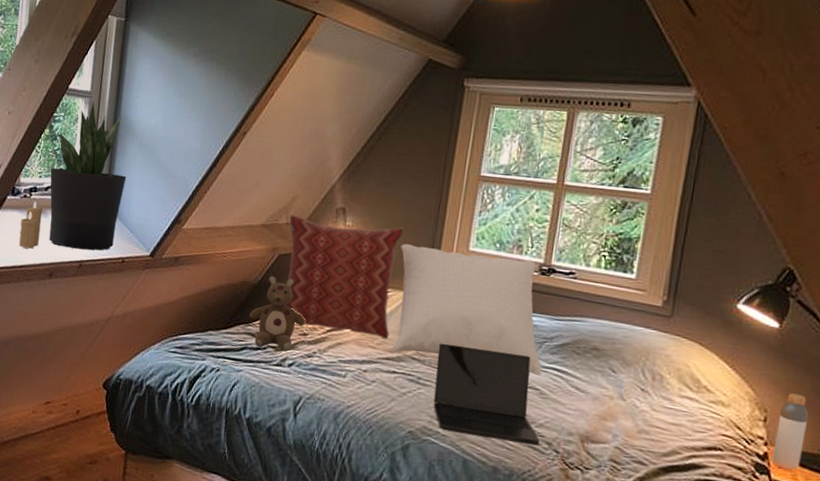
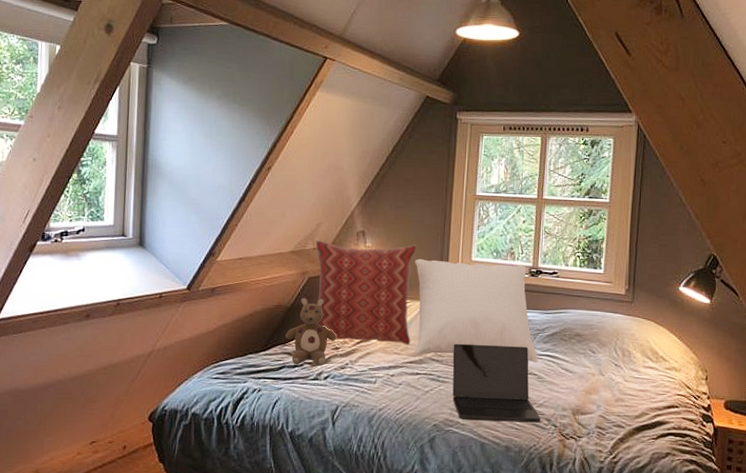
candle: present [18,201,43,249] -> none [52,245,75,292]
planter: present [49,102,127,251] -> none [81,145,159,289]
bottle: present [772,393,809,471] -> none [714,355,737,417]

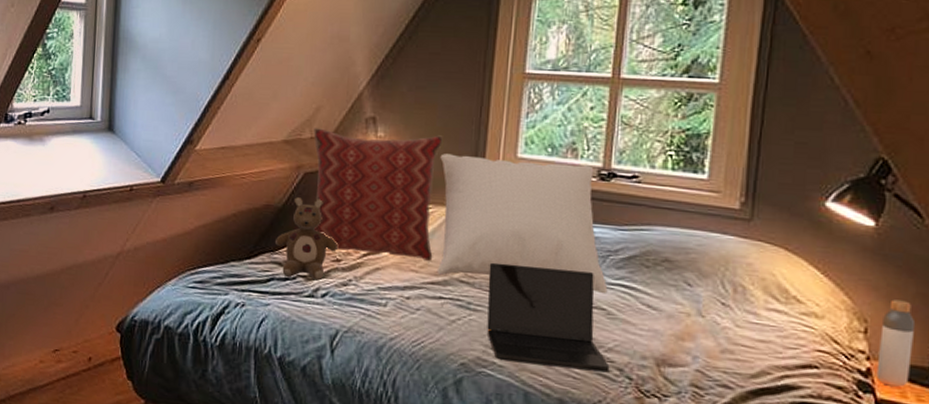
bottle: none [714,355,737,417] -> present [876,299,916,387]

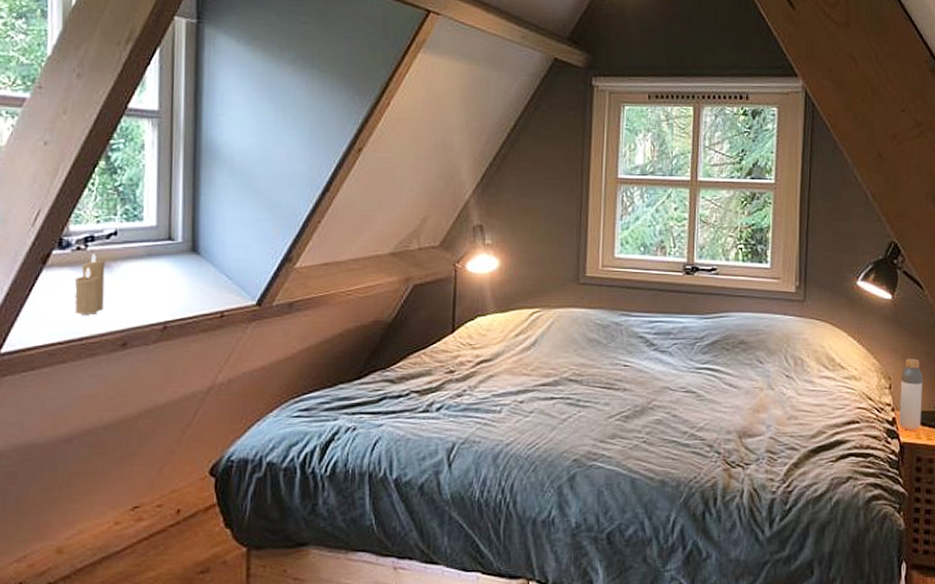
candle: none [15,128,40,181] -> present [74,254,105,315]
stuffed bear: present [276,197,339,281] -> none [387,311,452,395]
pillow: present [314,128,443,261] -> none [421,239,547,363]
cushion: present [436,153,608,294] -> none [546,258,697,378]
laptop: present [487,262,610,371] -> none [594,359,702,451]

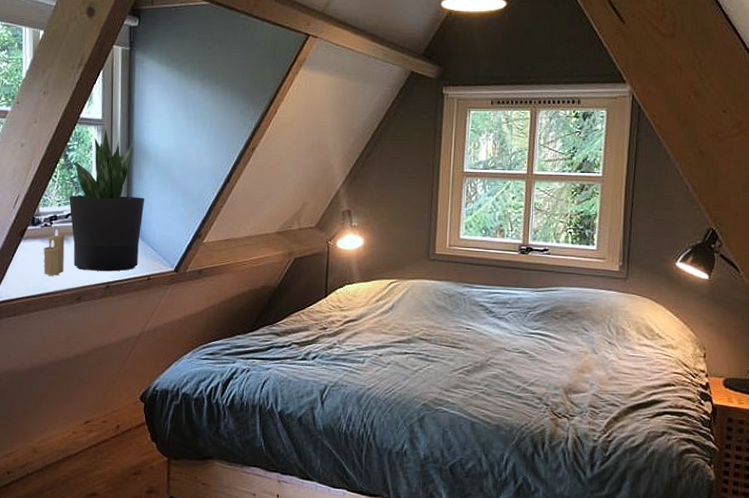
planter: none [111,123,217,307] -> present [69,129,145,272]
bottle: present [899,358,923,431] -> none [712,331,737,395]

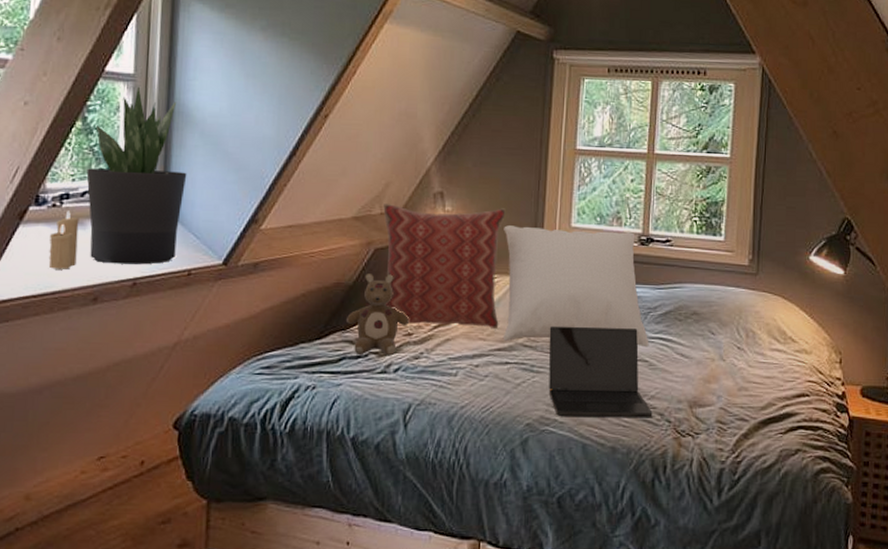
stuffed bear: none [273,278,325,346] -> present [347,274,410,356]
pillow: none [301,221,403,324] -> present [383,204,506,328]
cushion: none [402,238,529,342] -> present [502,225,649,348]
laptop: none [441,322,532,401] -> present [548,326,653,417]

